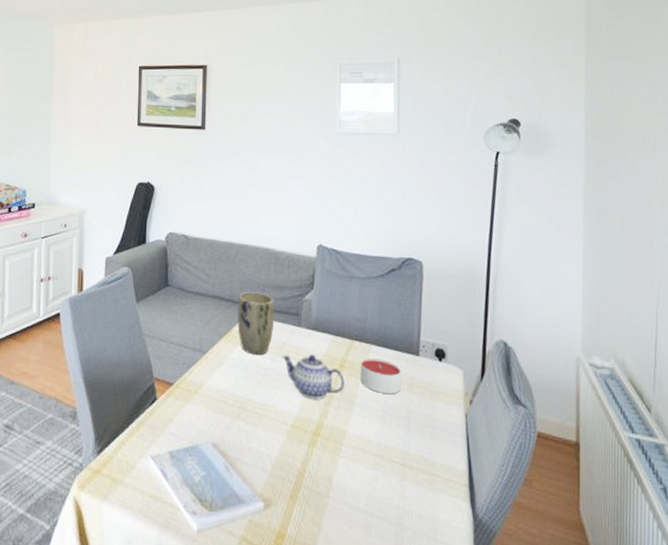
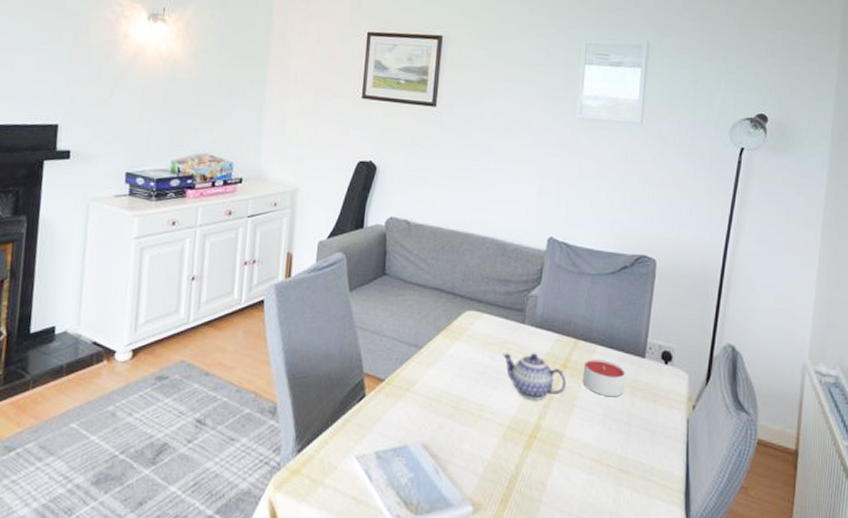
plant pot: present [237,292,275,356] -> none [457,284,498,353]

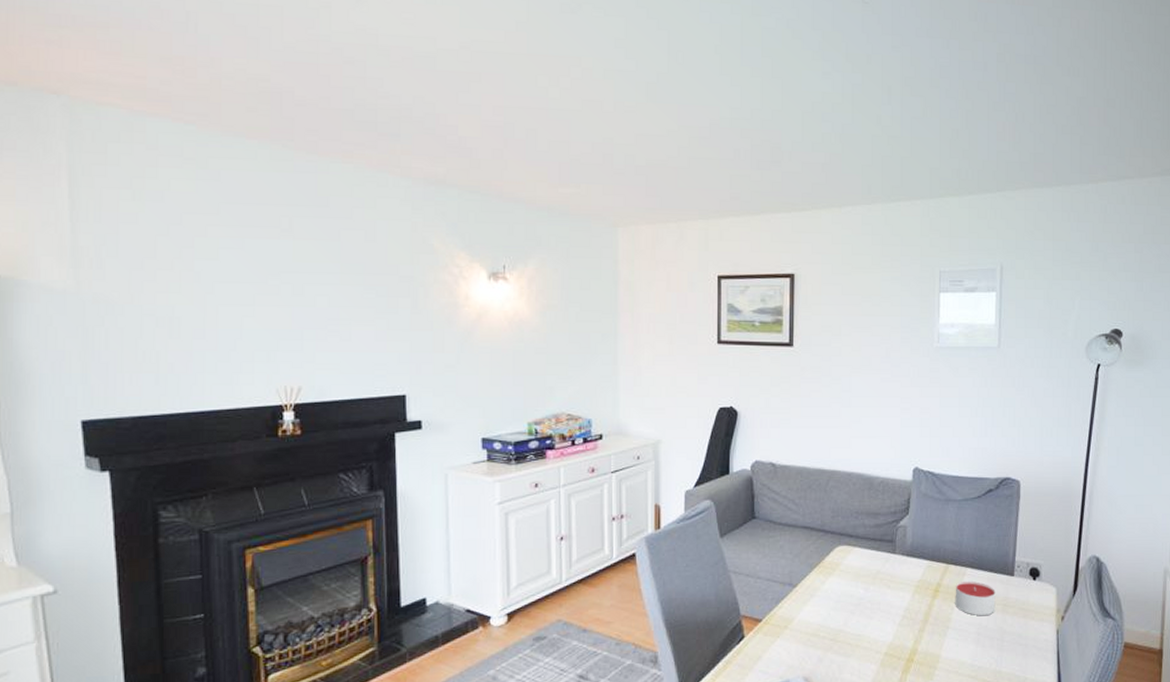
teapot: present [502,353,566,401] -> none [875,581,939,627]

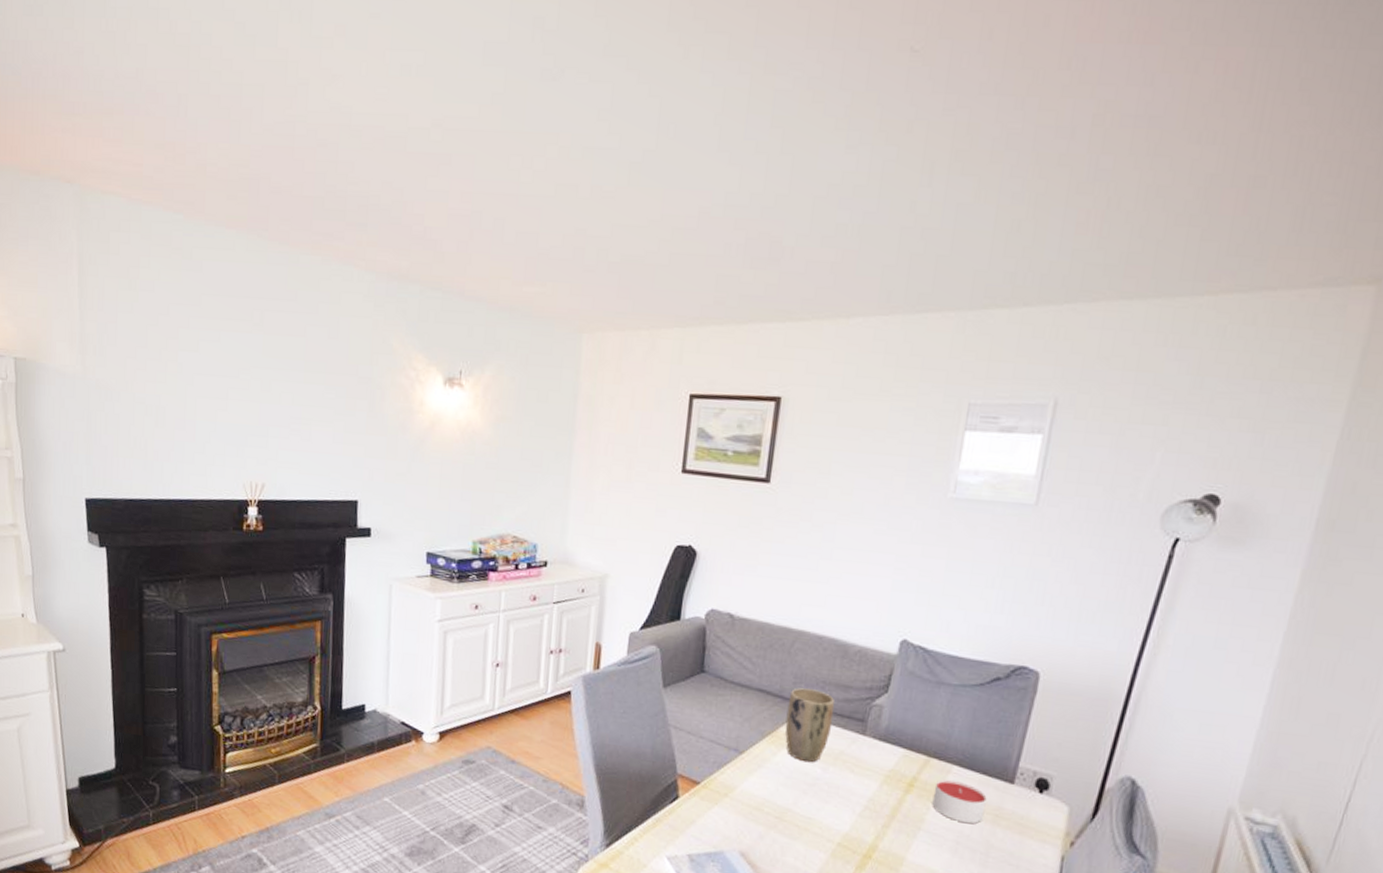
plant pot: none [829,520,868,586] -> present [785,688,835,763]

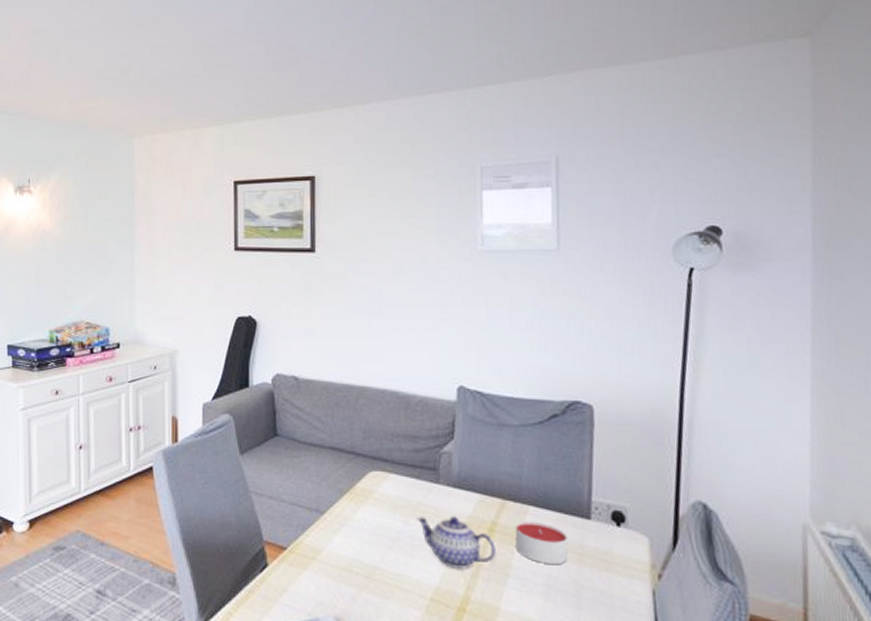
plant pot: present [785,688,835,763] -> none [361,442,406,517]
teapot: none [836,765,912,820] -> present [416,516,496,570]

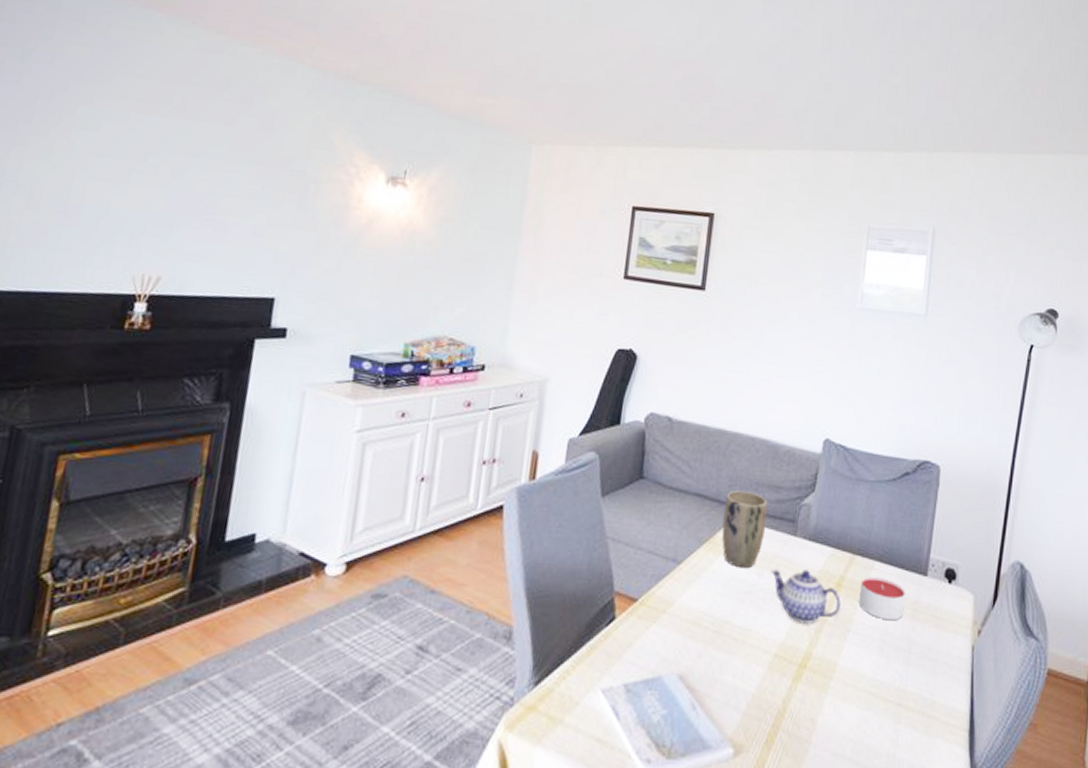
plant pot: none [361,442,406,517] -> present [722,490,768,569]

